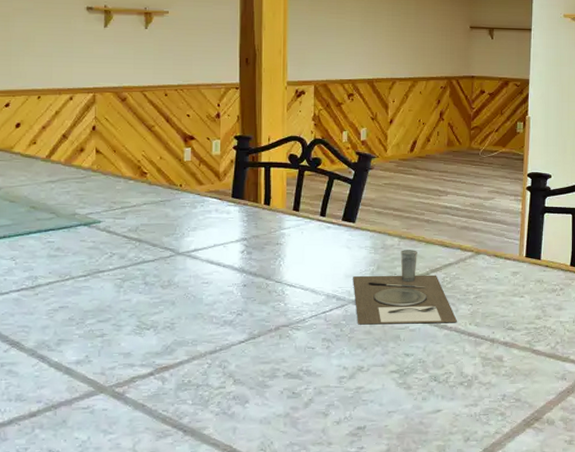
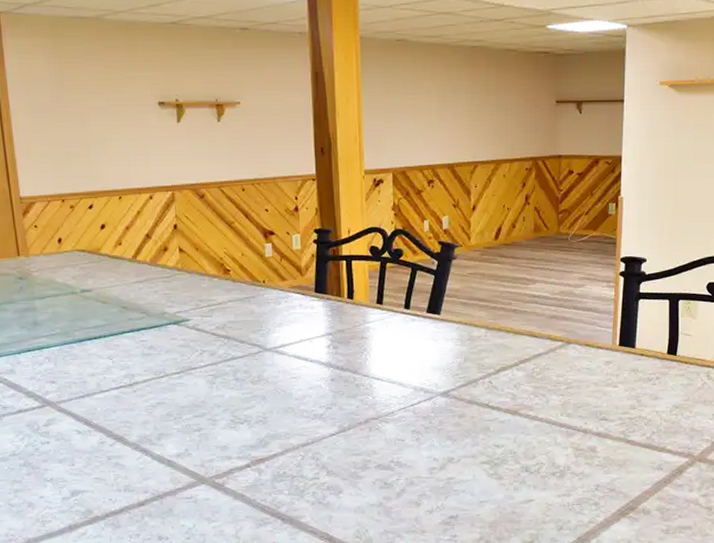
place setting: present [353,250,458,325] -> none [440,341,549,417]

